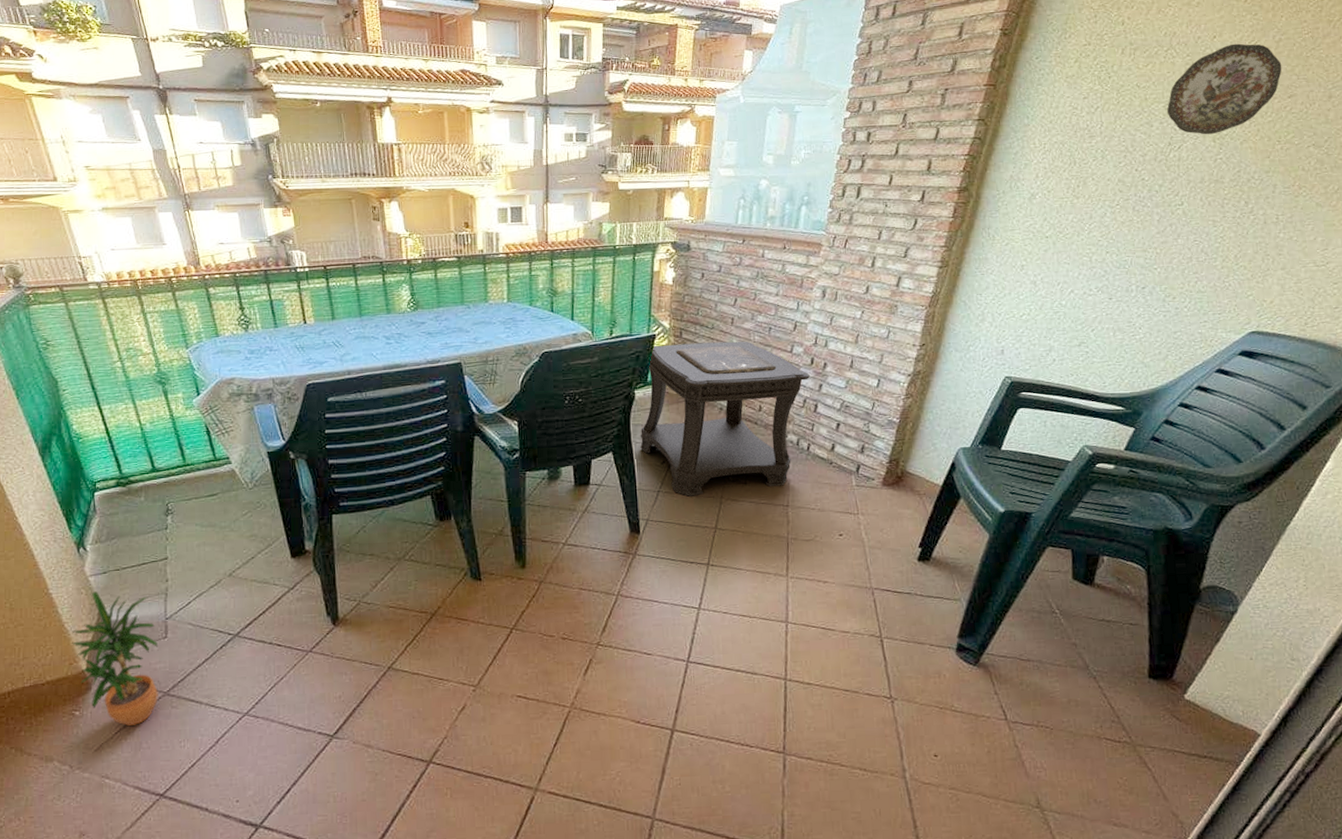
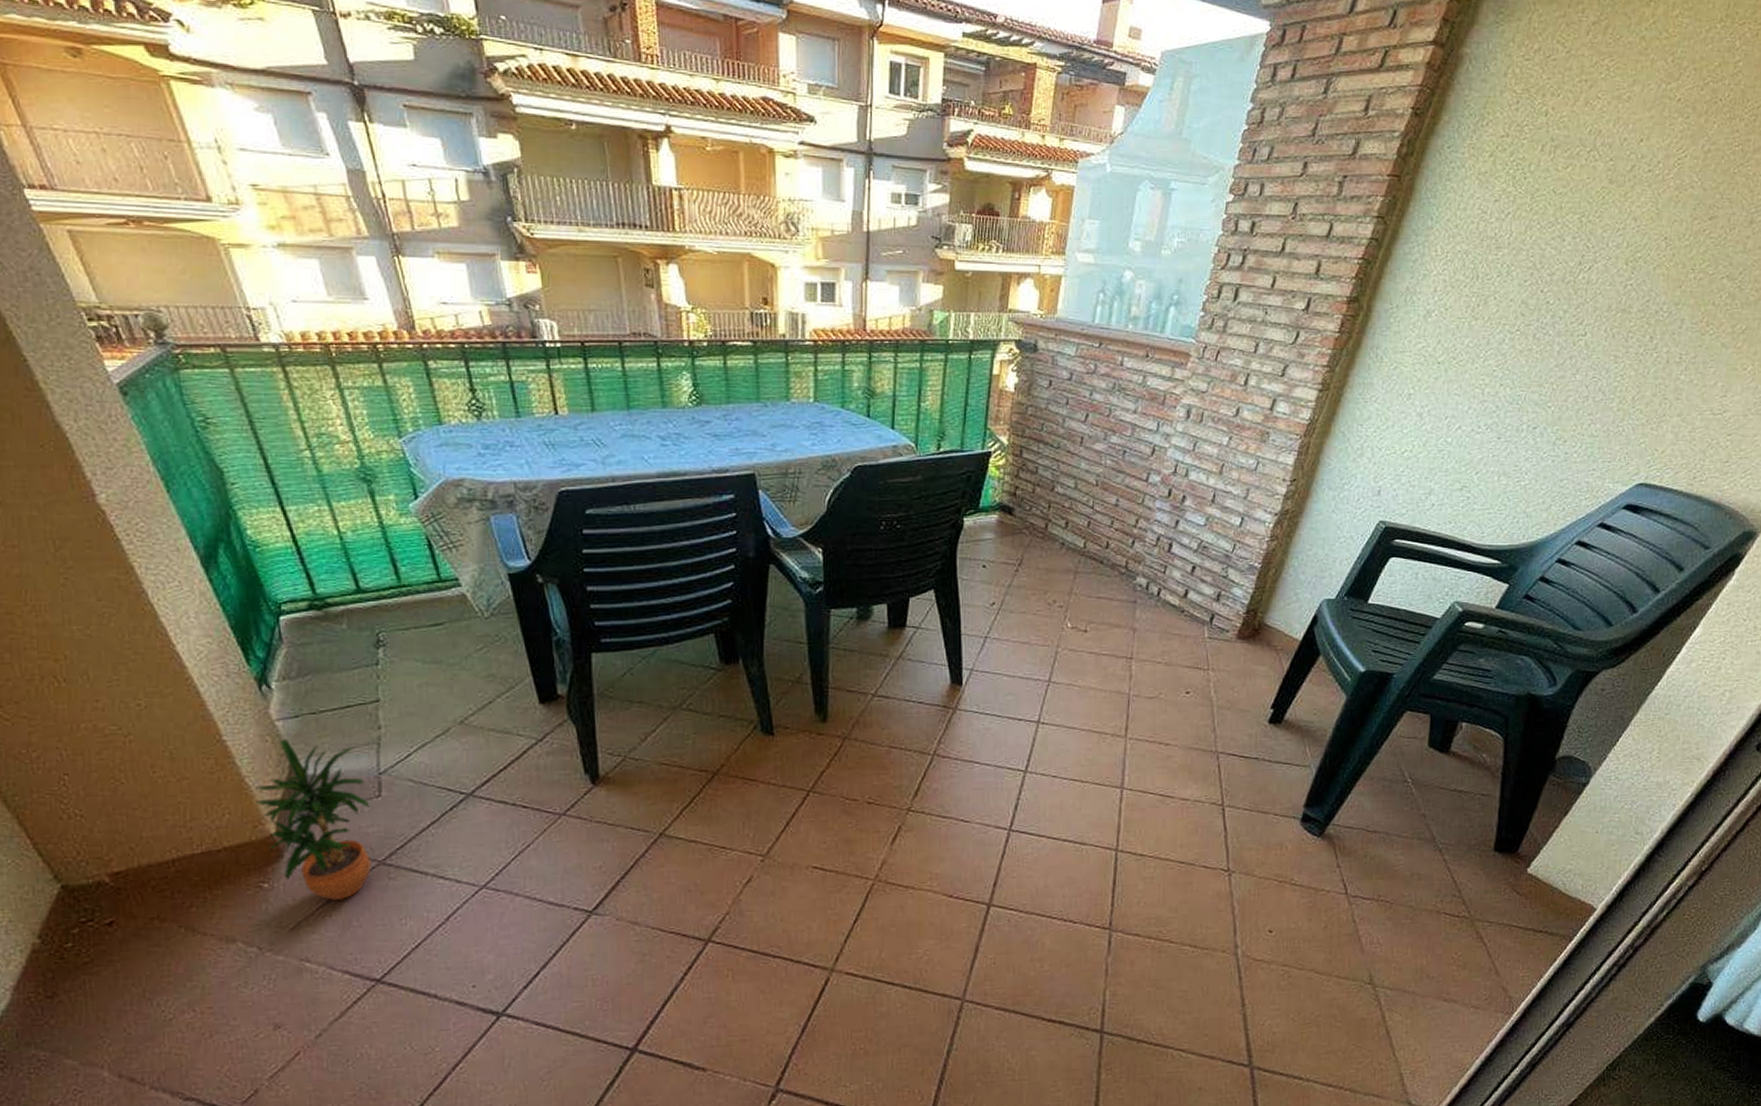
side table: present [640,341,810,497] -> none [967,464,1166,644]
decorative plate: present [1166,43,1282,135] -> none [1581,150,1707,256]

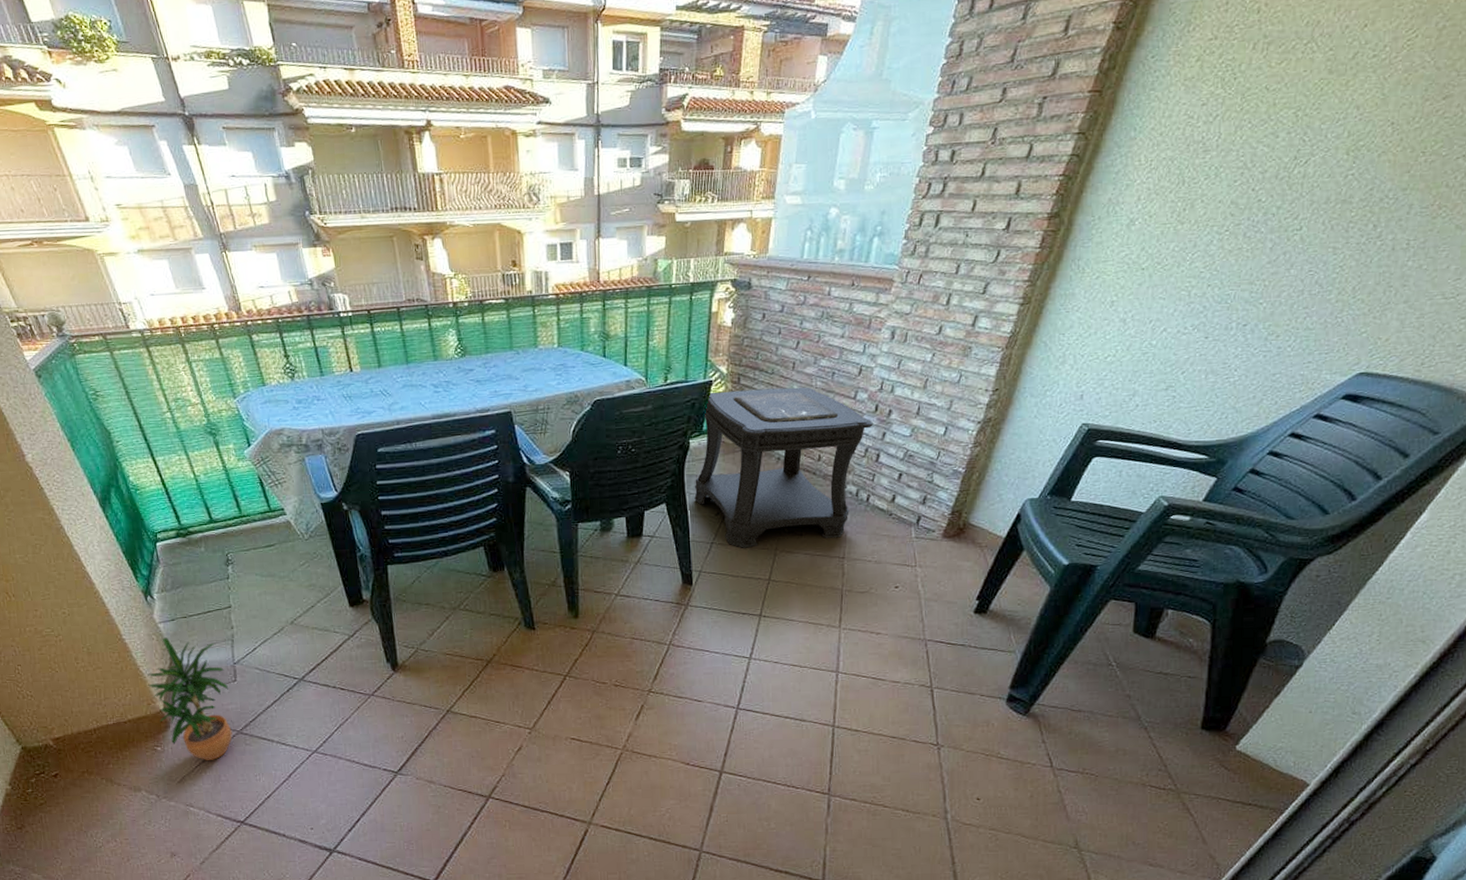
side table: none [967,464,1166,644] -> present [694,387,873,548]

